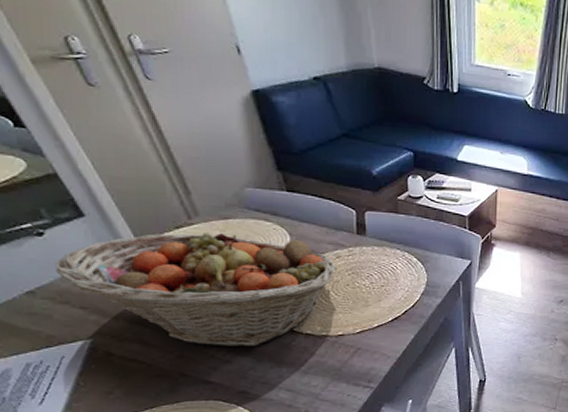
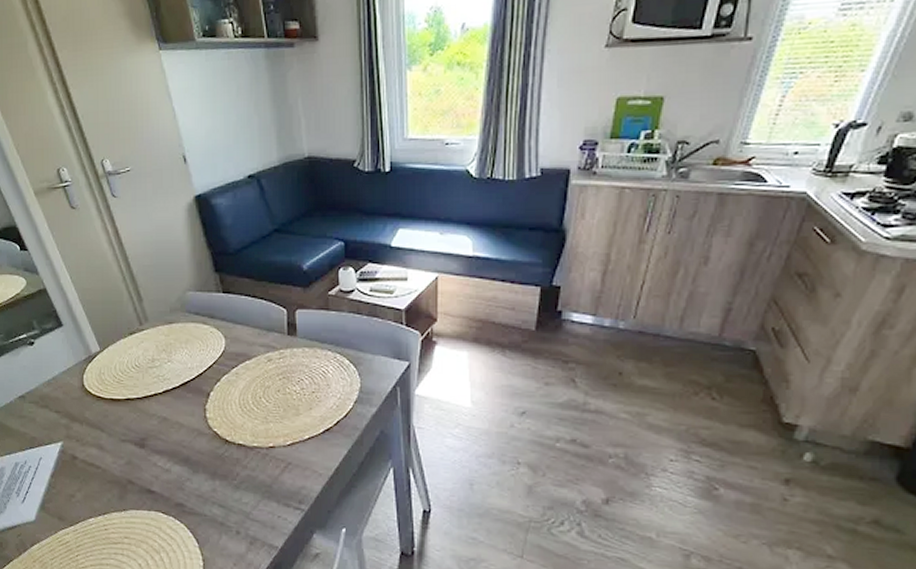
fruit basket: present [55,233,337,347] -> none [40,338,268,456]

